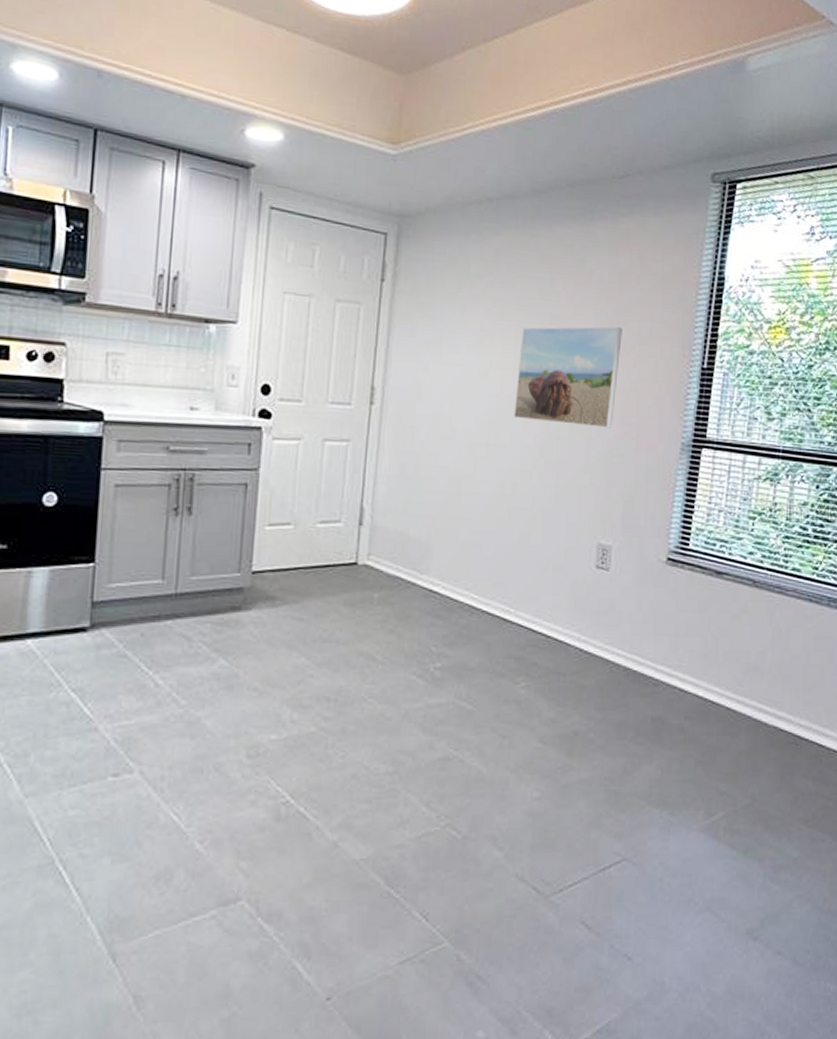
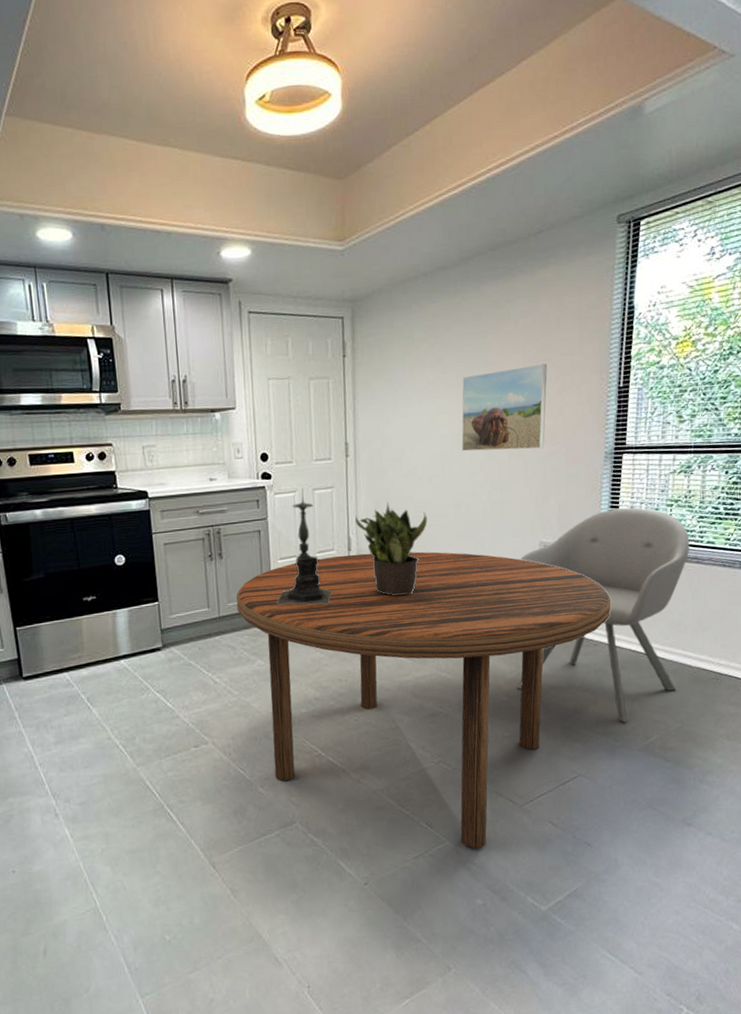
dining table: none [201,530,678,955] -> present [236,551,612,849]
candle holder: none [255,437,332,593] -> present [276,488,333,606]
potted plant: none [371,469,464,593] -> present [354,502,428,596]
chair: none [554,514,773,792] -> present [516,507,690,723]

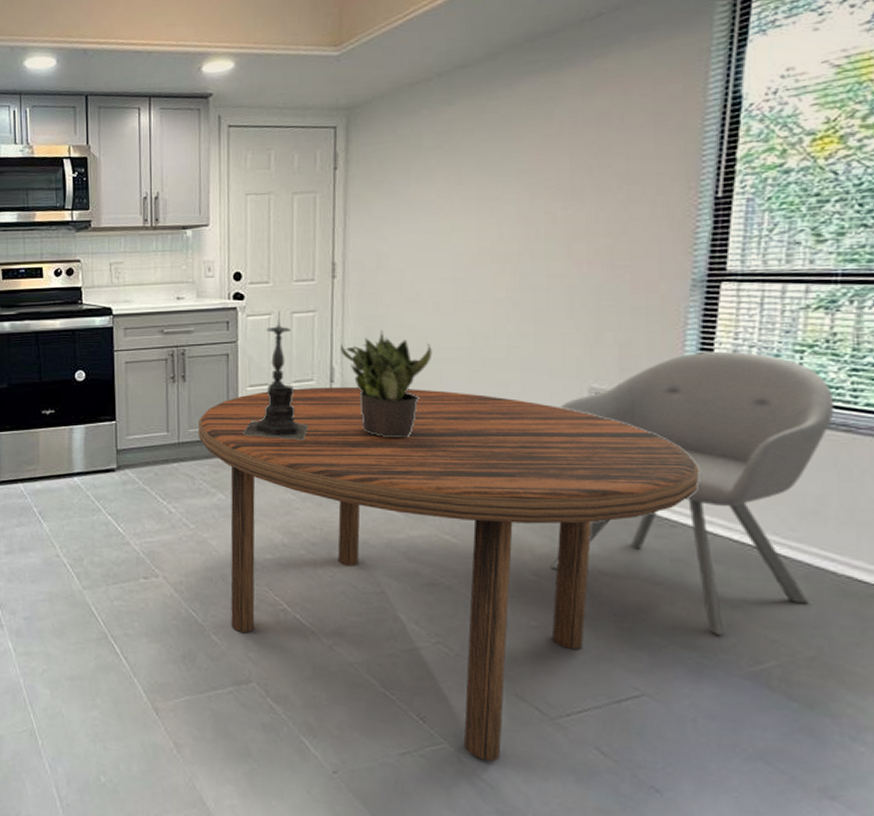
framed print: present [461,364,547,452] -> none [481,171,605,275]

